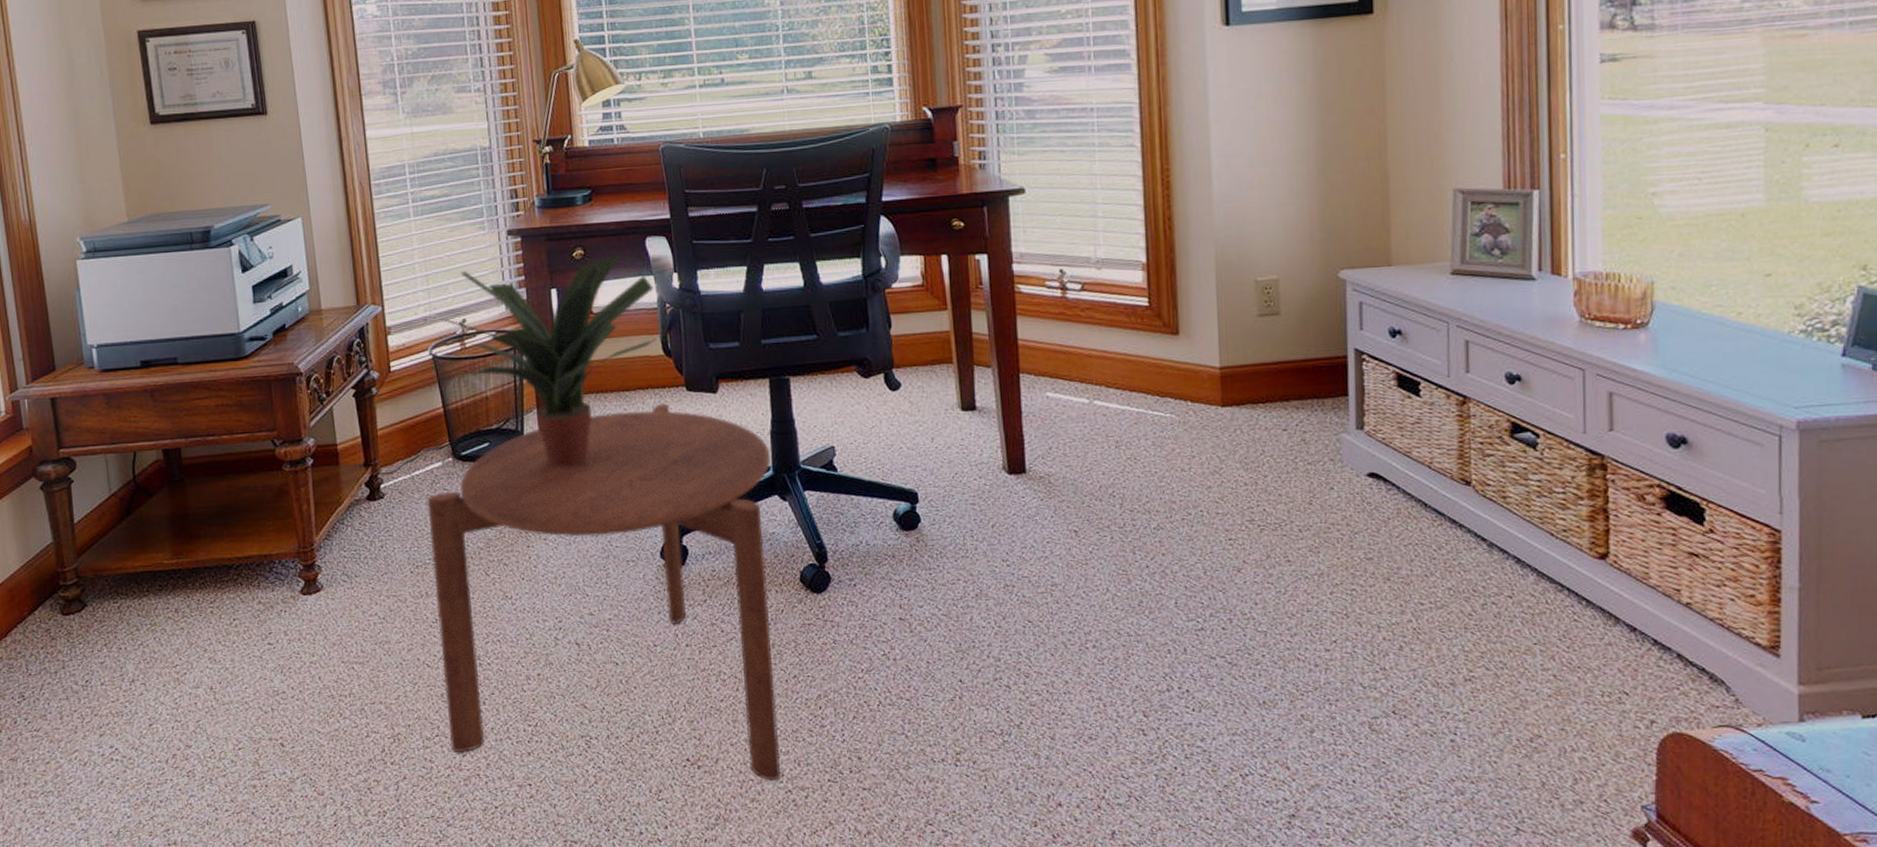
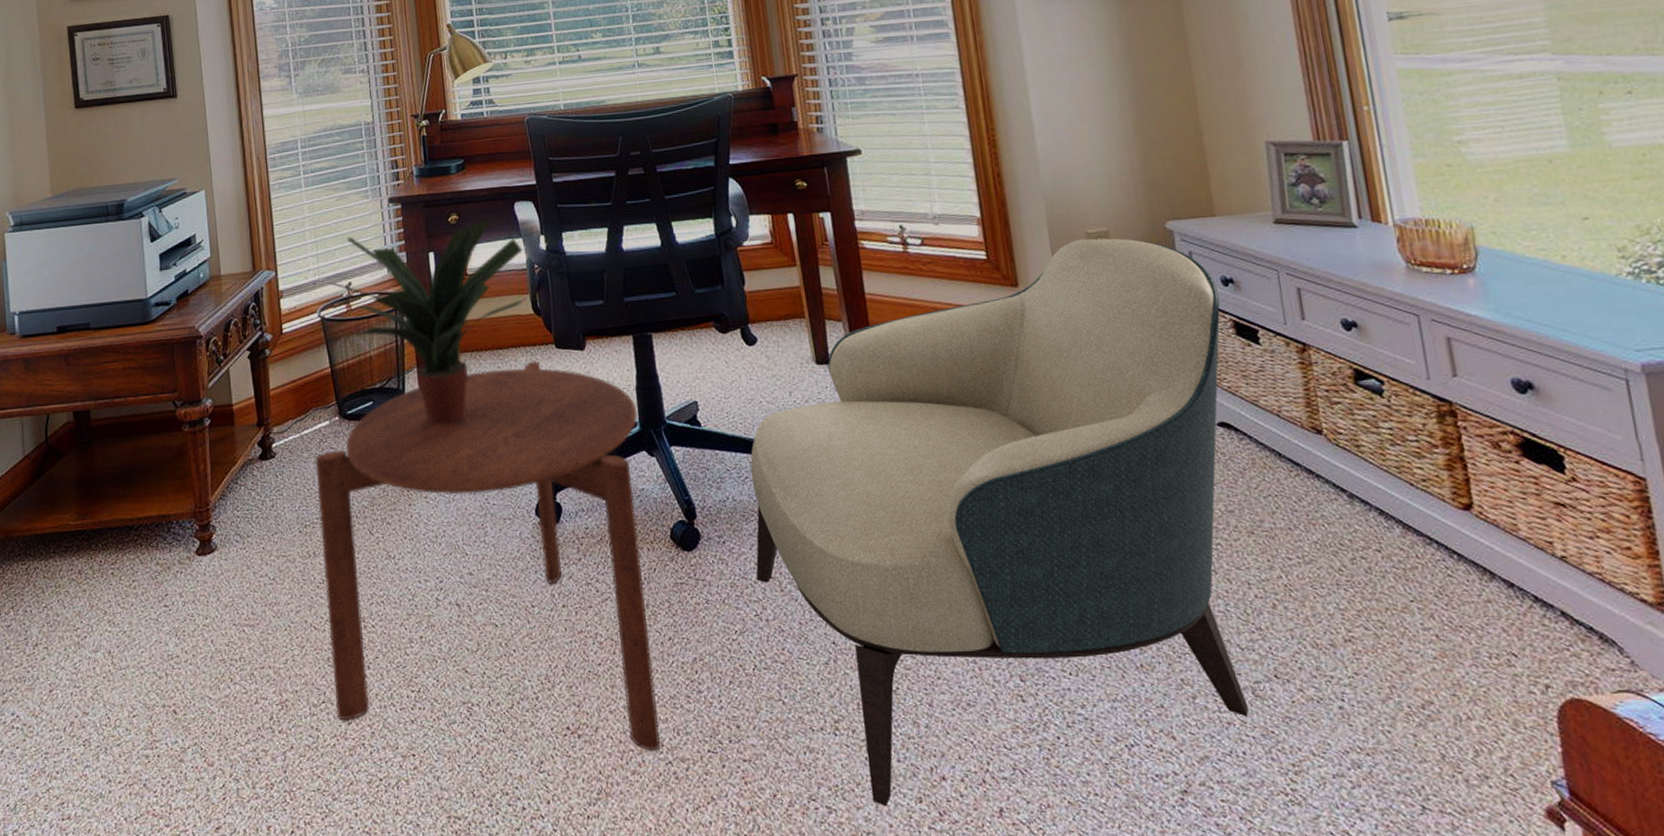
armchair: none [885,286,1386,830] -> present [750,238,1249,807]

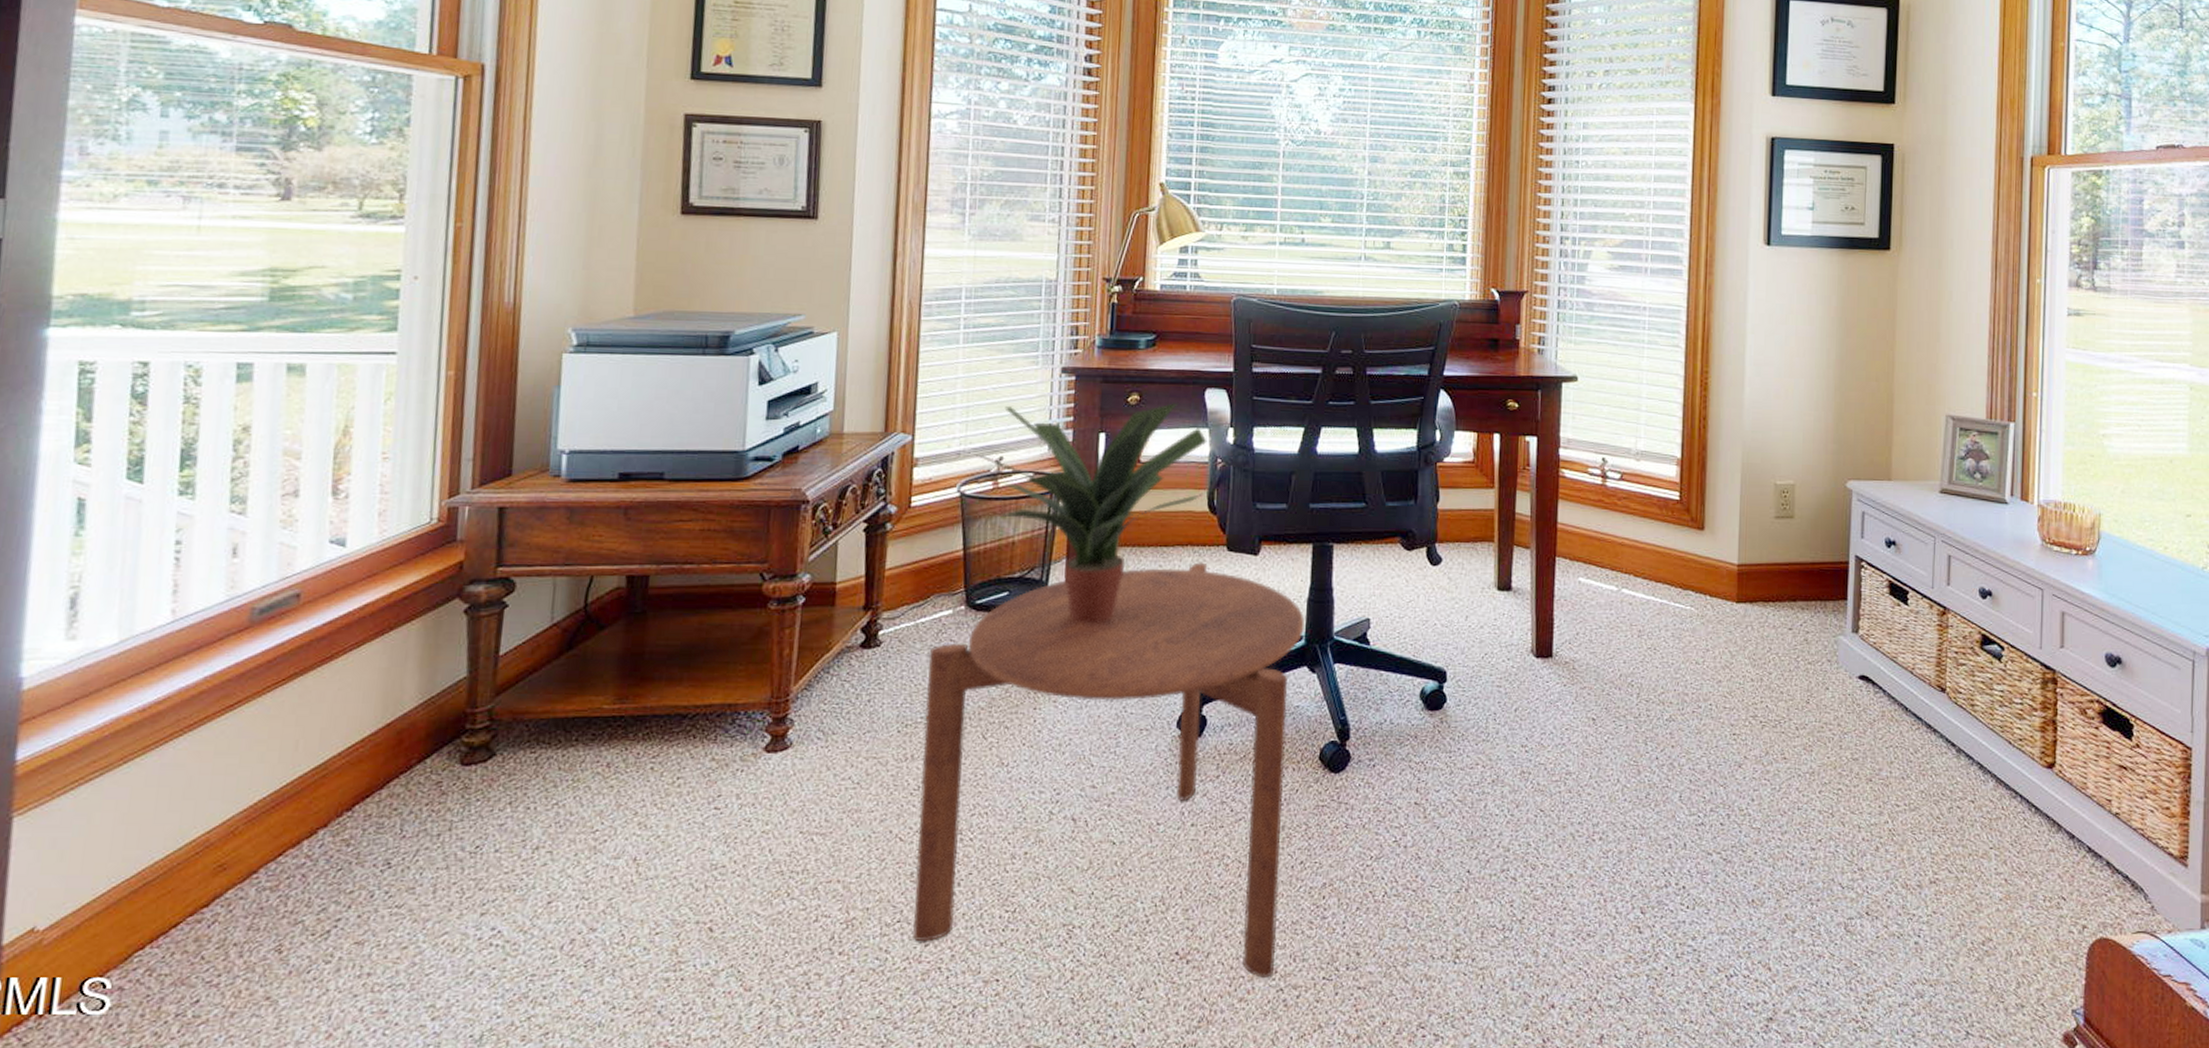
armchair: present [750,238,1249,807] -> none [1401,489,1882,1034]

